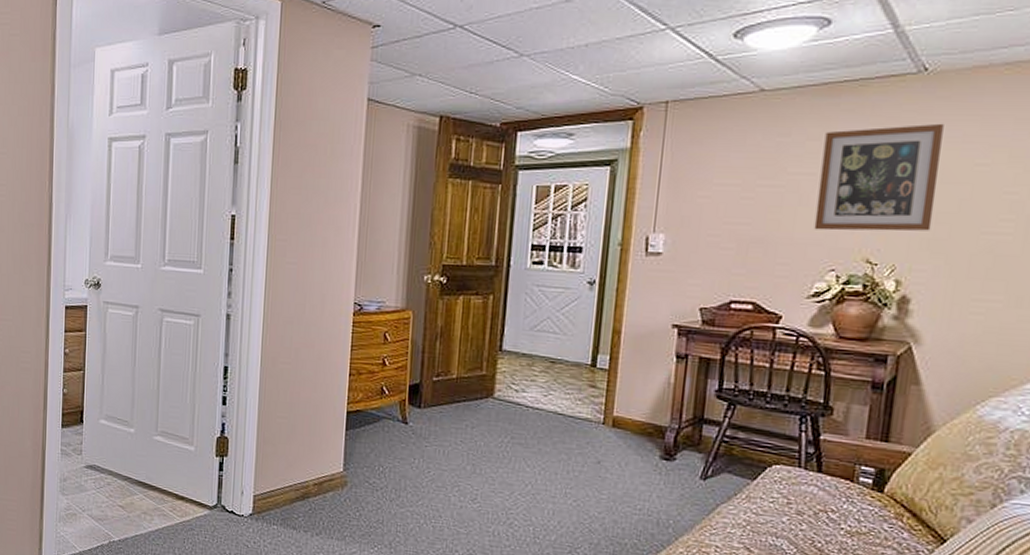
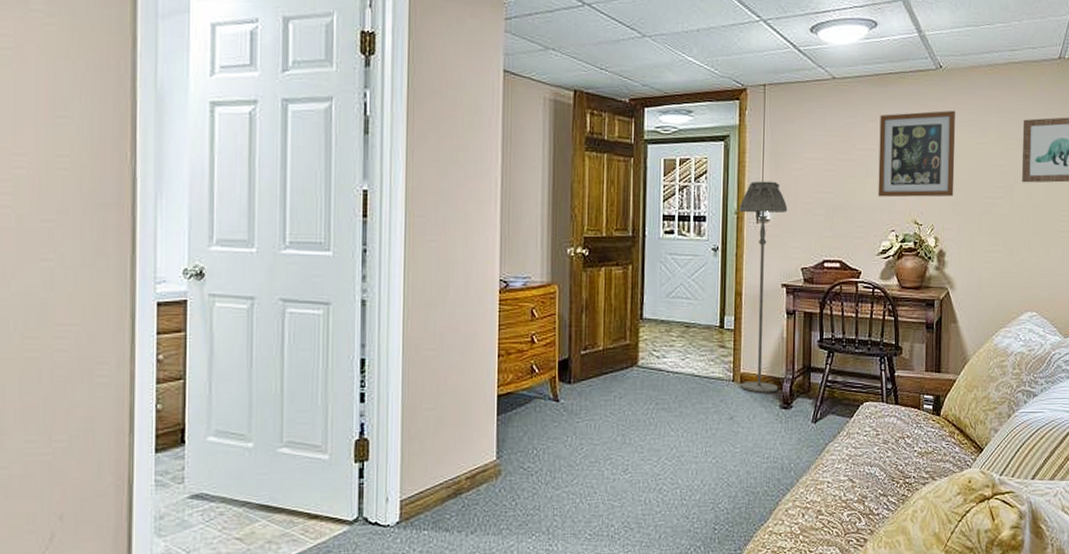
floor lamp: none [612,209,687,441] -> present [738,181,788,393]

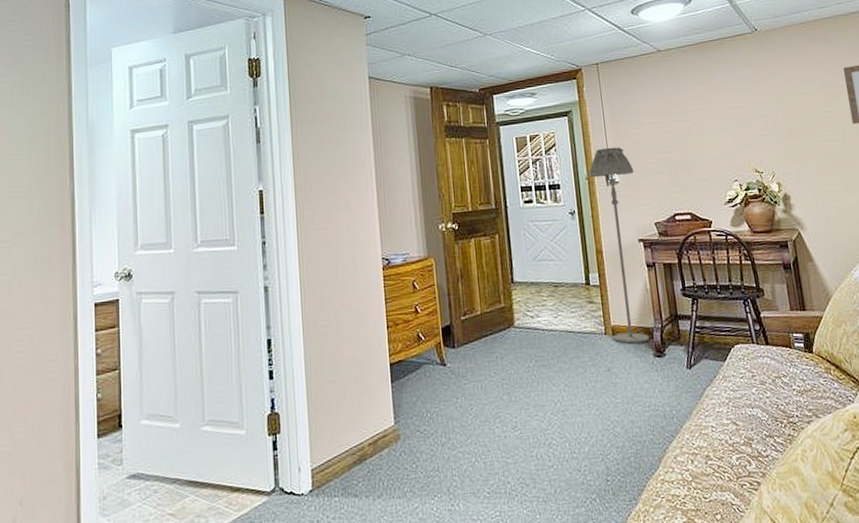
wall art: present [878,110,955,198] -> none [706,66,789,151]

